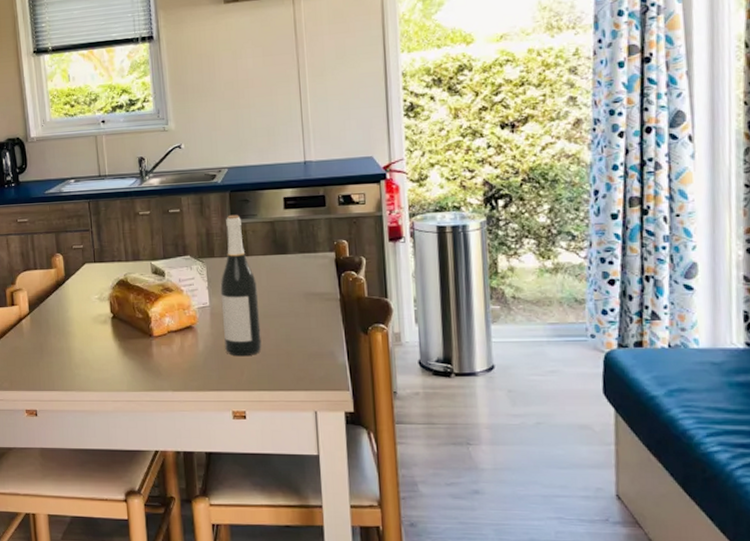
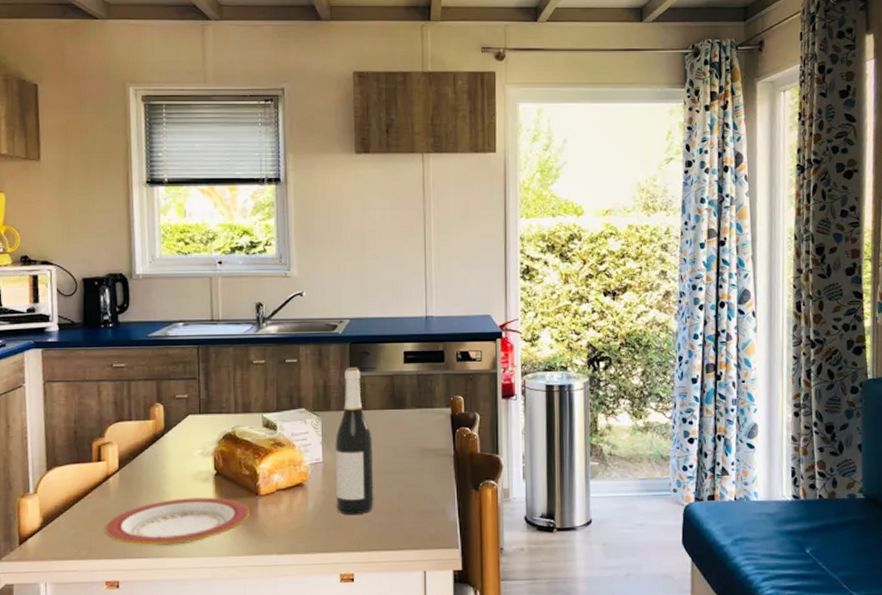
plate: none [21,338,145,381] -> present [104,497,250,547]

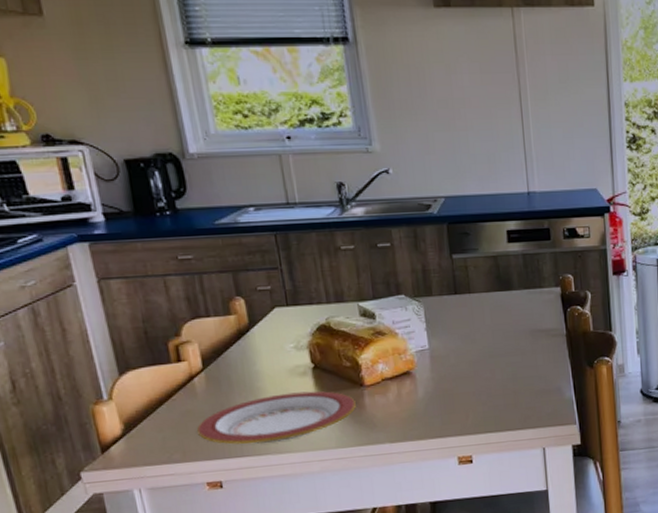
wine bottle: present [335,367,374,515] -> none [440,248,487,400]

